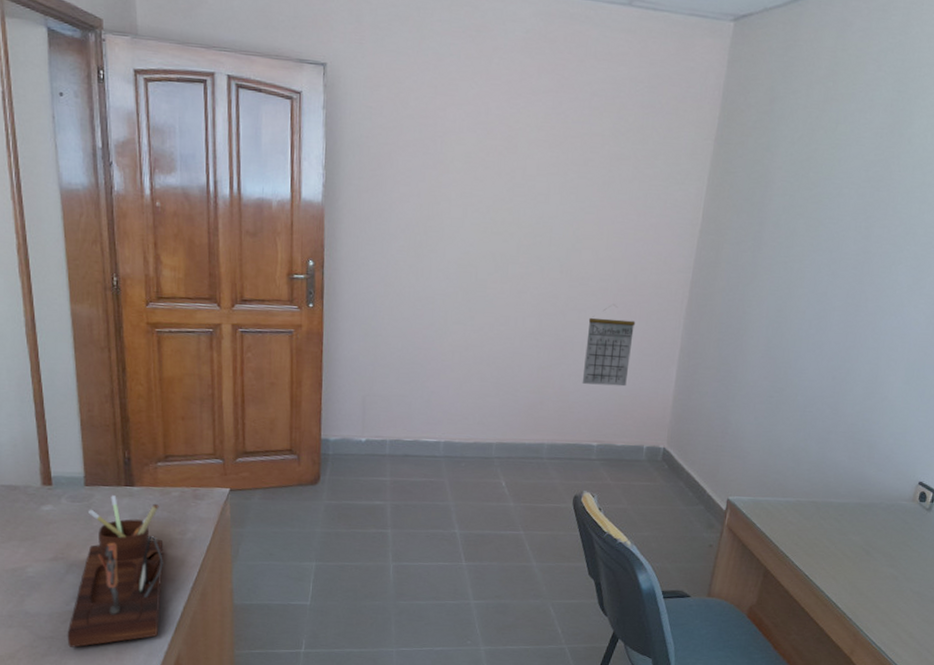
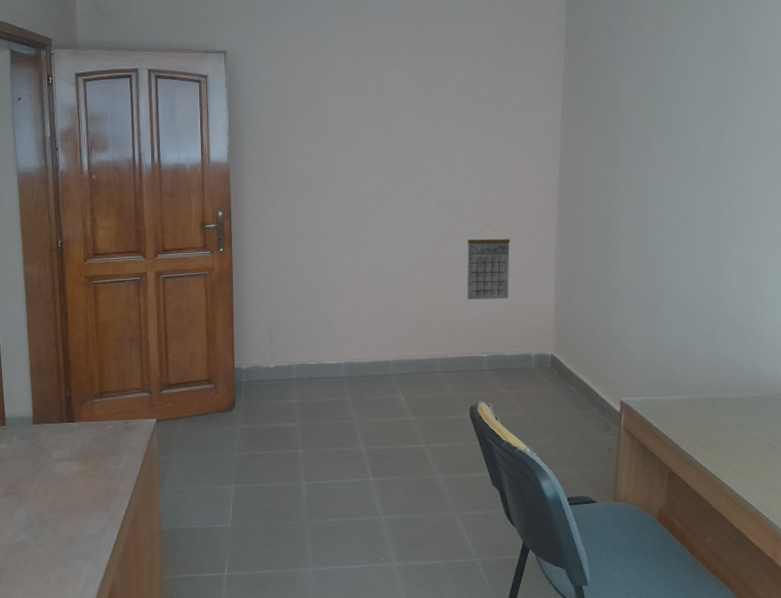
desk organizer: present [67,495,164,648] -> none [15,432,100,578]

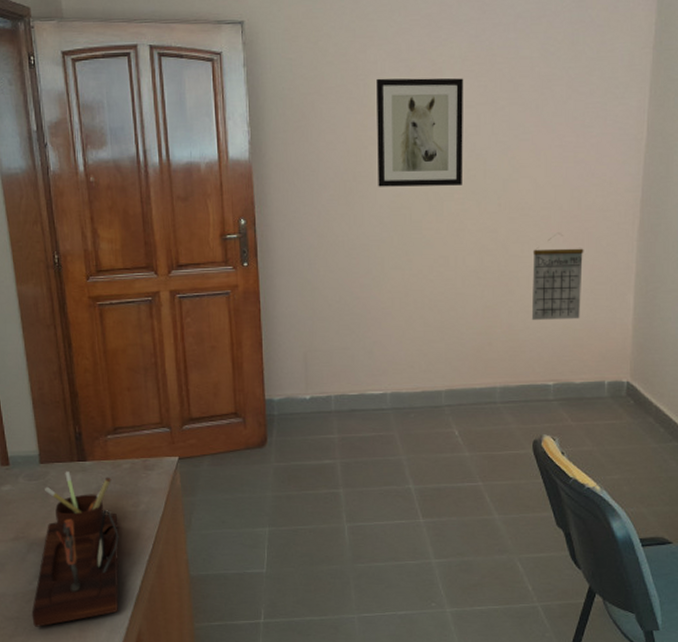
desk organizer: none [15,432,100,578] -> present [31,472,119,627]
wall art: none [335,97,408,186] -> present [376,78,464,187]

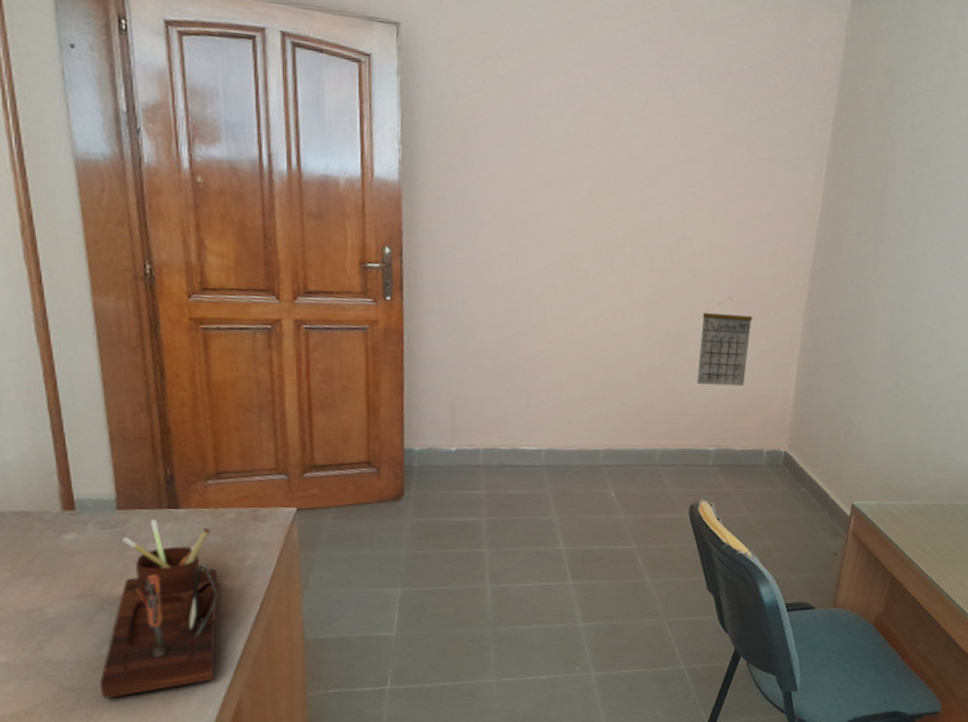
wall art: present [376,78,464,187] -> none [545,111,644,238]

